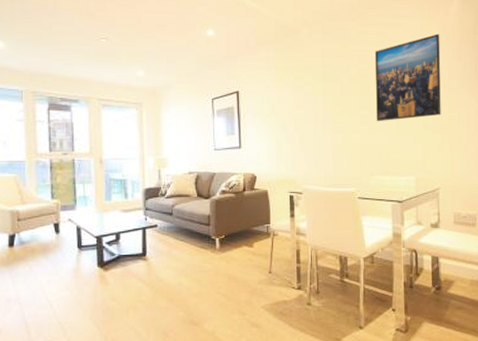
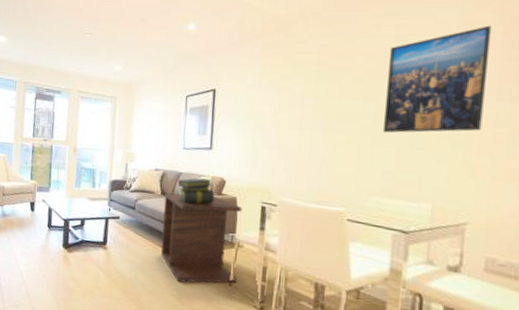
side table: none [201,191,276,280] -> present [161,193,243,284]
stack of books: none [212,176,248,202] -> present [177,178,215,204]

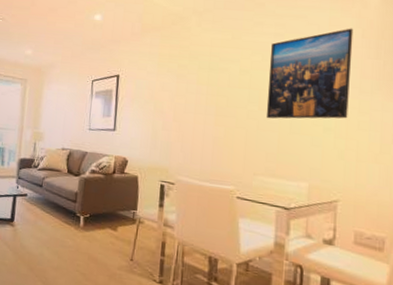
side table: present [161,193,243,284] -> none [66,171,143,259]
stack of books: present [177,178,215,204] -> none [83,157,118,183]

